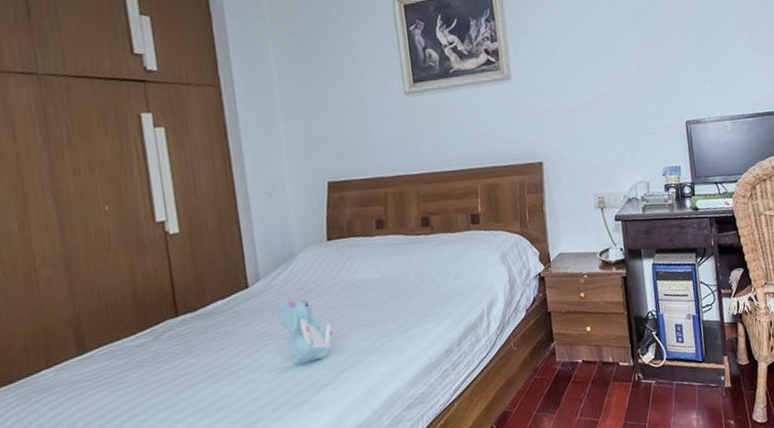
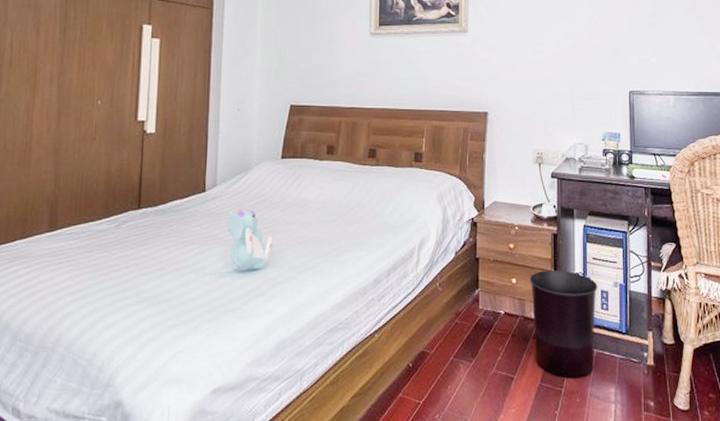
waste bin: none [603,311,675,413] -> present [529,270,598,378]

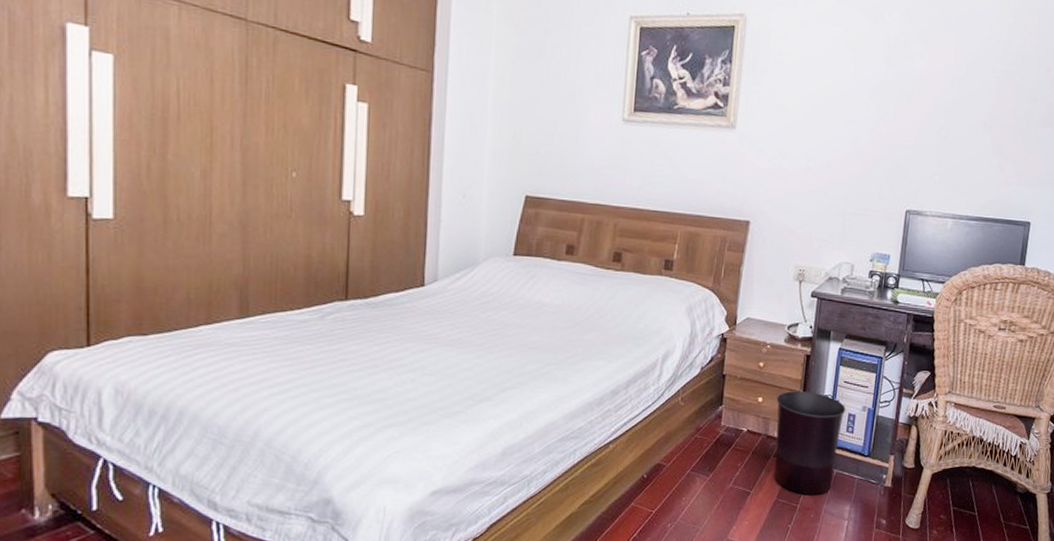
stuffed animal: present [227,208,274,270] -> none [449,306,502,374]

